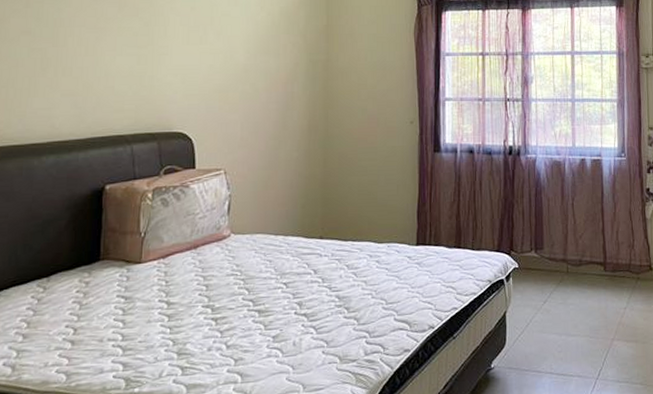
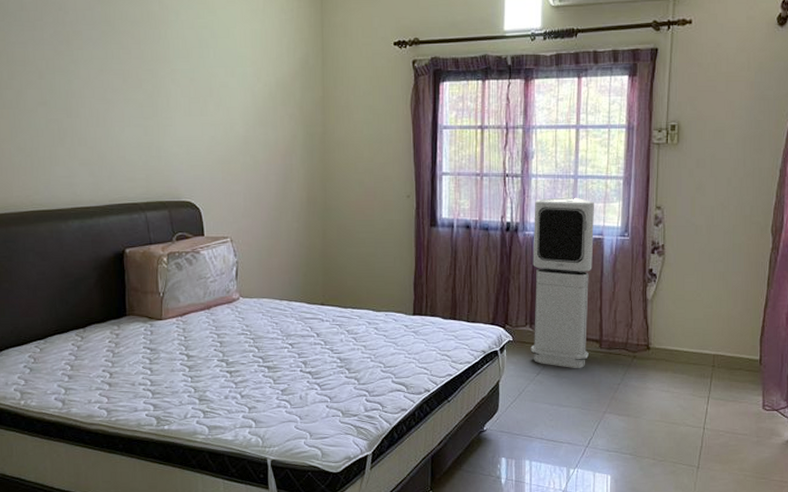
air purifier: none [535,120,594,295] -> present [530,197,595,369]

